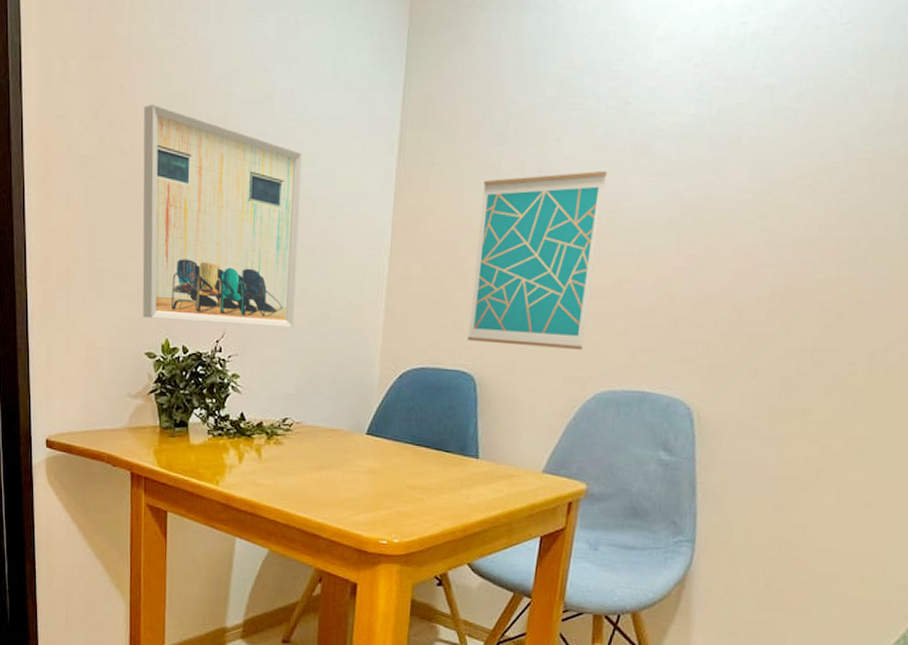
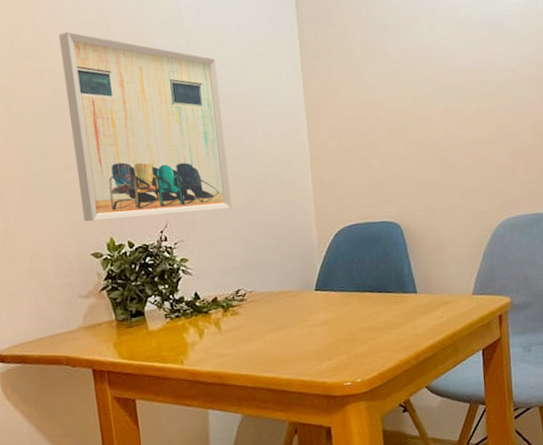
wall art: present [467,170,608,350] -> none [377,45,483,195]

